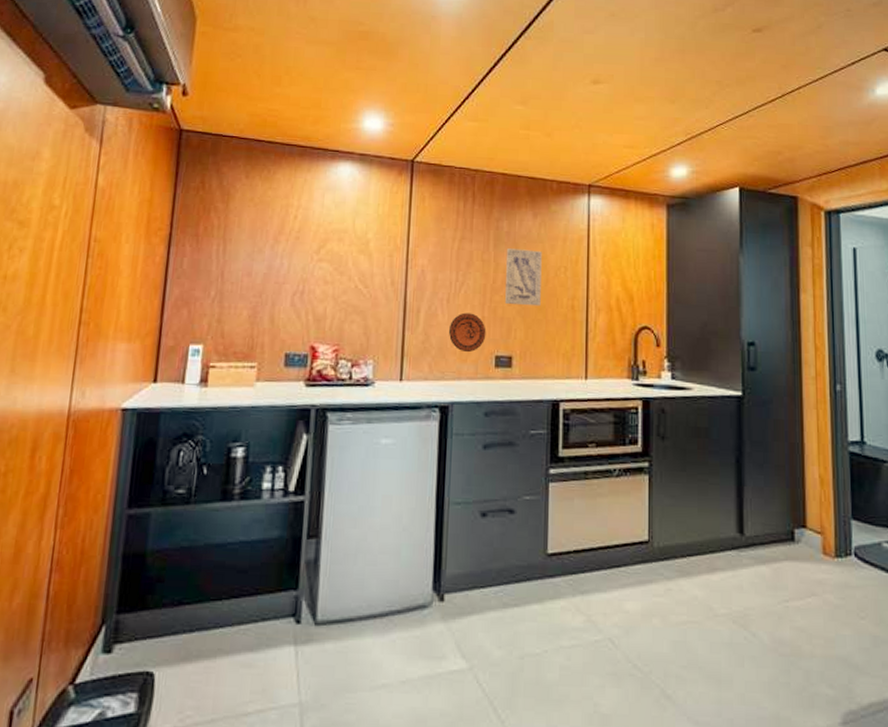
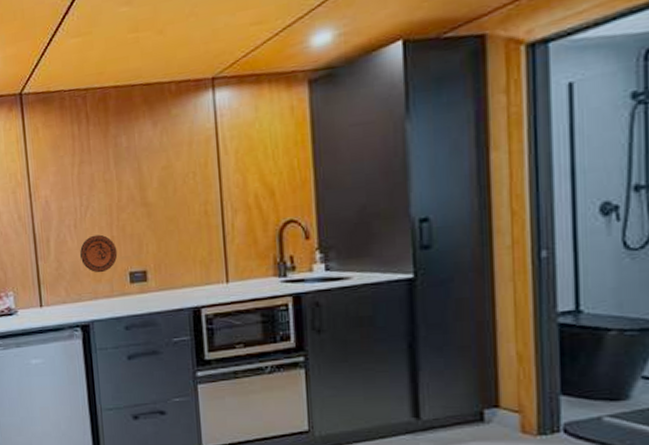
wall art: present [505,248,542,307] -> none [128,160,171,220]

